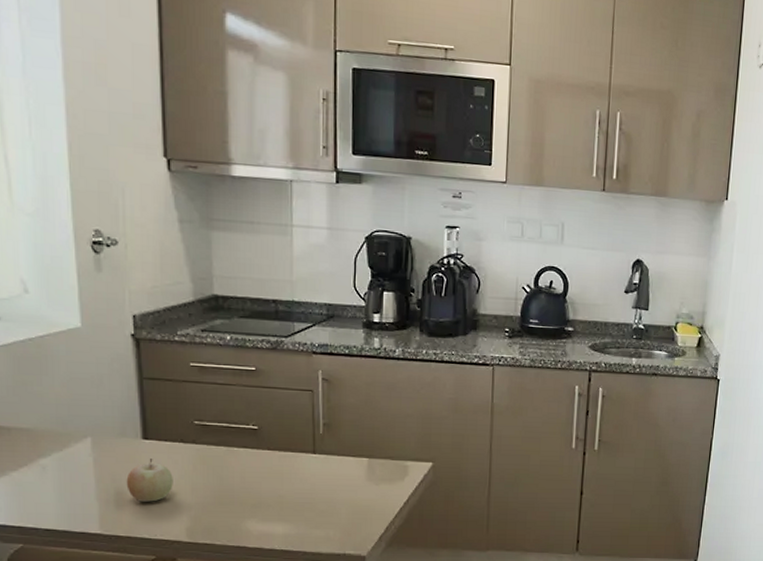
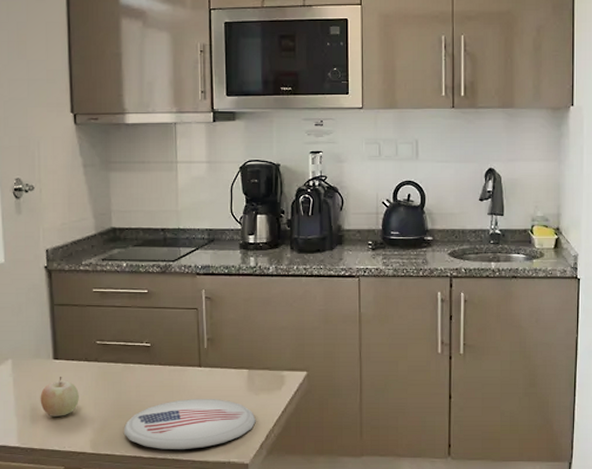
plate: none [225,486,375,541] -> present [123,398,256,450]

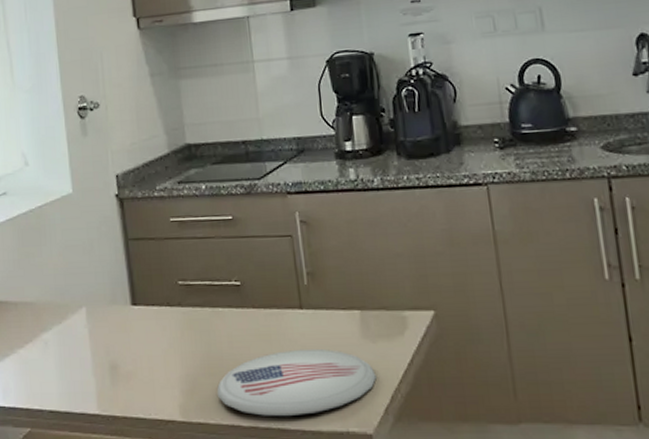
fruit: present [40,377,79,417] -> none [119,326,163,376]

